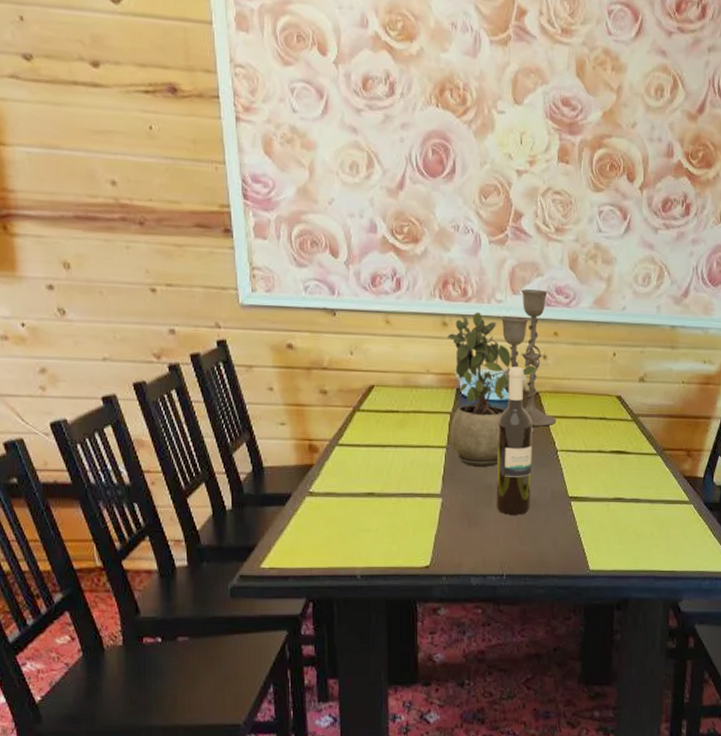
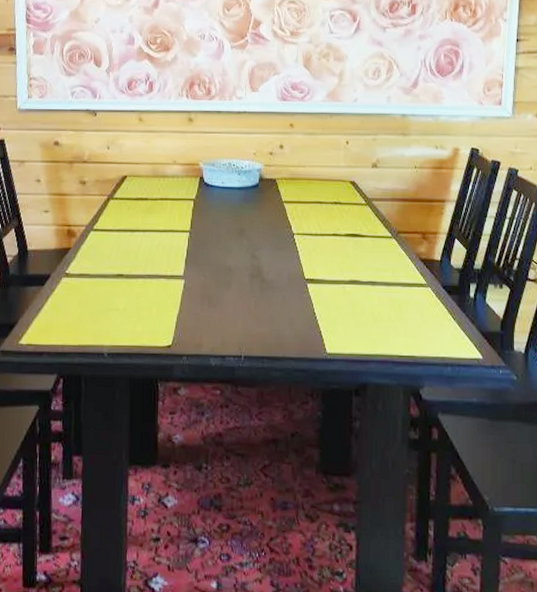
potted plant: present [447,312,537,467] -> none [193,109,274,250]
wine bottle: present [496,366,533,515] -> none [235,156,270,297]
candlestick: present [501,289,556,433] -> none [241,87,292,218]

